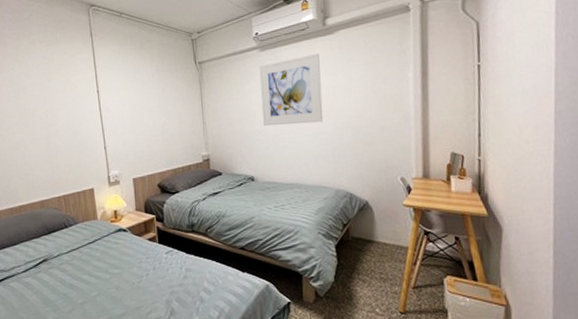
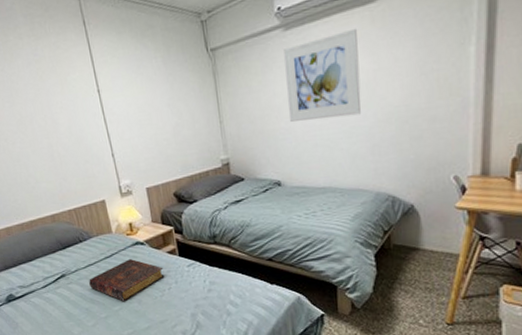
book: none [70,245,144,288] -> present [89,259,165,302]

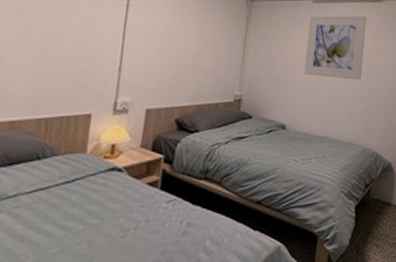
book: present [89,259,165,302] -> none [27,187,137,243]

